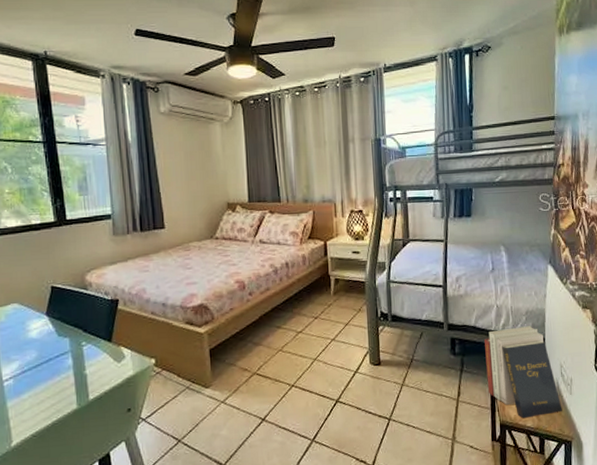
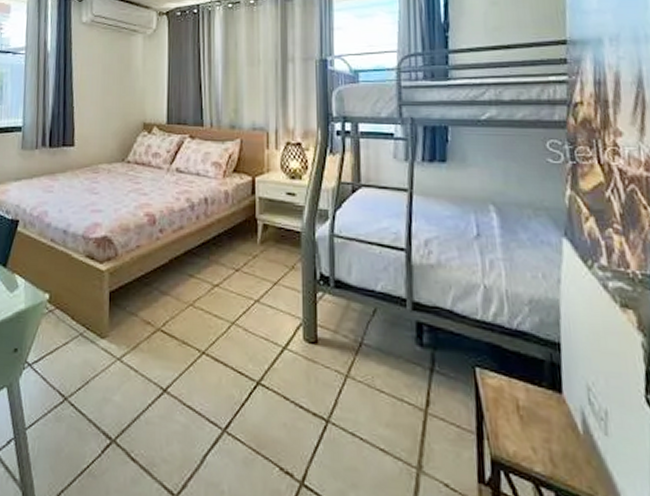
books: present [484,326,562,419] -> none [466,320,593,461]

